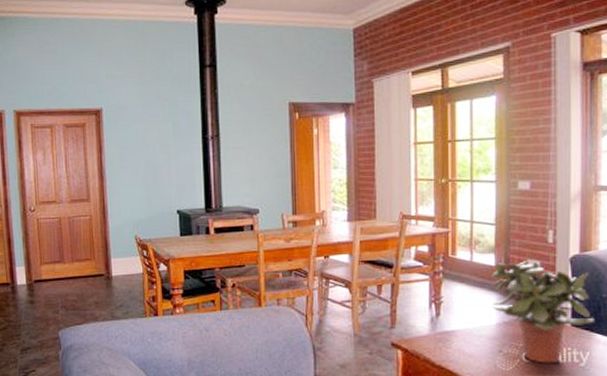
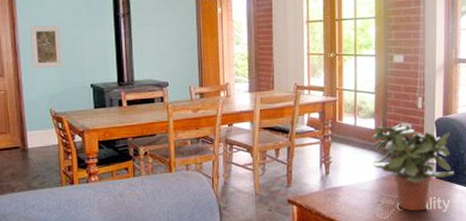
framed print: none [116,148,149,194] -> present [30,25,63,69]

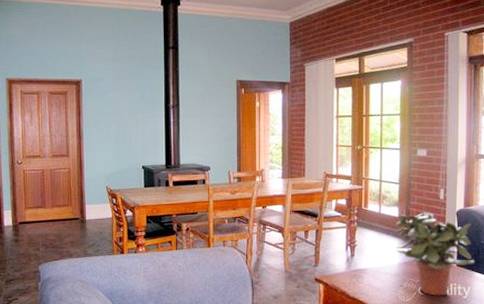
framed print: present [30,25,63,69] -> none [93,113,120,151]

